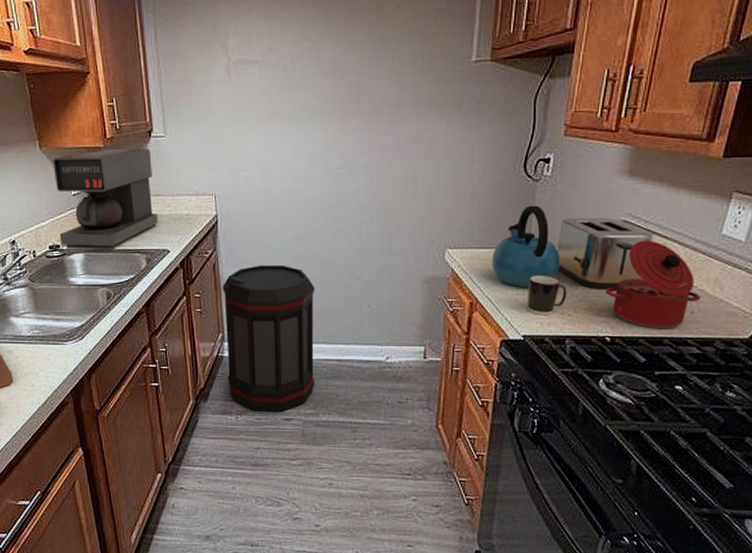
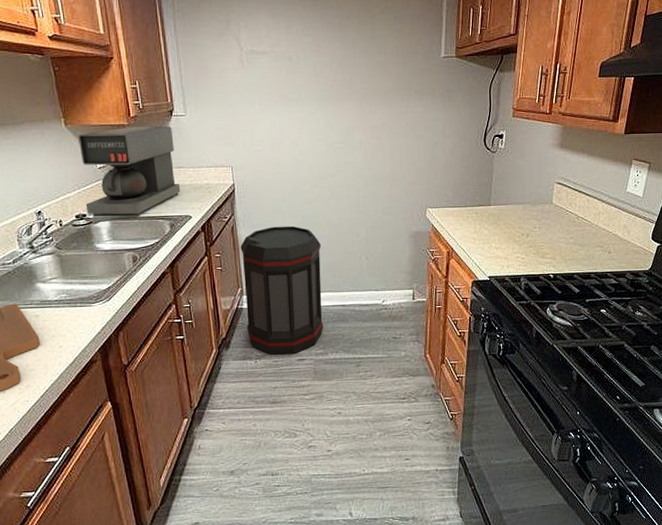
kettle: present [491,205,560,288] -> none [462,171,514,238]
mug: present [526,274,567,315] -> none [490,227,520,260]
toaster: present [557,218,654,289] -> none [511,181,580,237]
cooking pot: present [605,240,701,329] -> none [548,197,615,266]

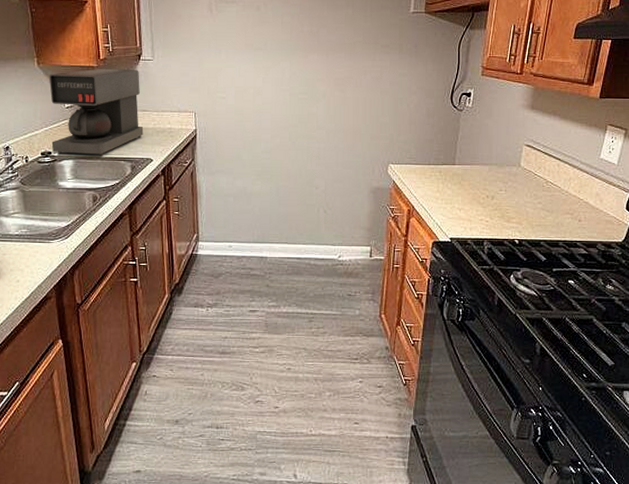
trash can: present [240,225,324,355] -> none [199,174,279,305]

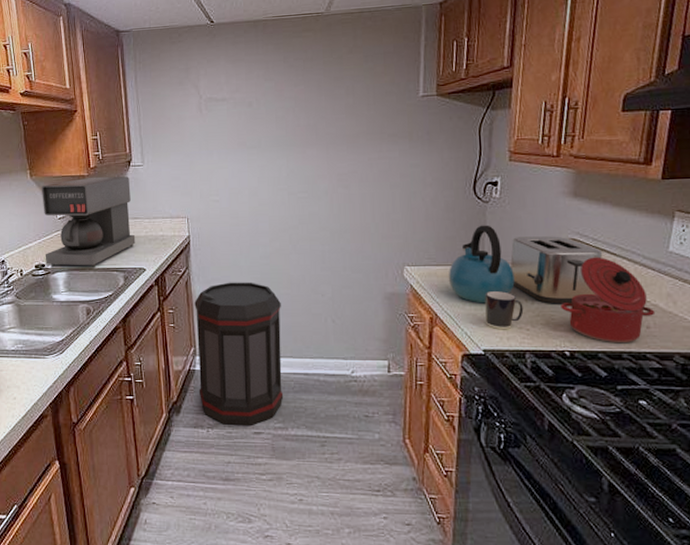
trash can: none [199,174,279,305] -> present [194,282,284,427]
kettle: none [425,130,479,198] -> present [448,225,515,303]
mug: none [453,187,485,221] -> present [485,290,524,330]
toaster: none [477,142,550,200] -> present [510,236,603,304]
cooking pot: none [514,161,586,234] -> present [560,256,656,344]

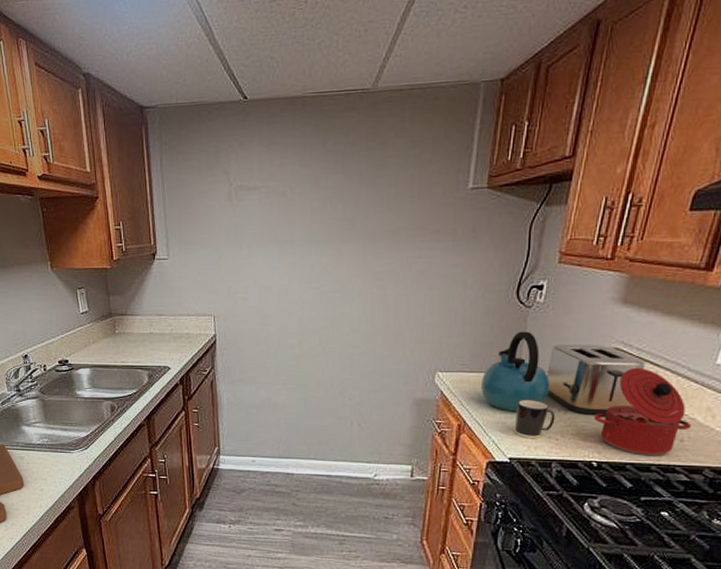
coffee maker: present [42,176,136,267] -> none [63,270,160,364]
trash can: present [194,282,284,427] -> none [219,383,307,524]

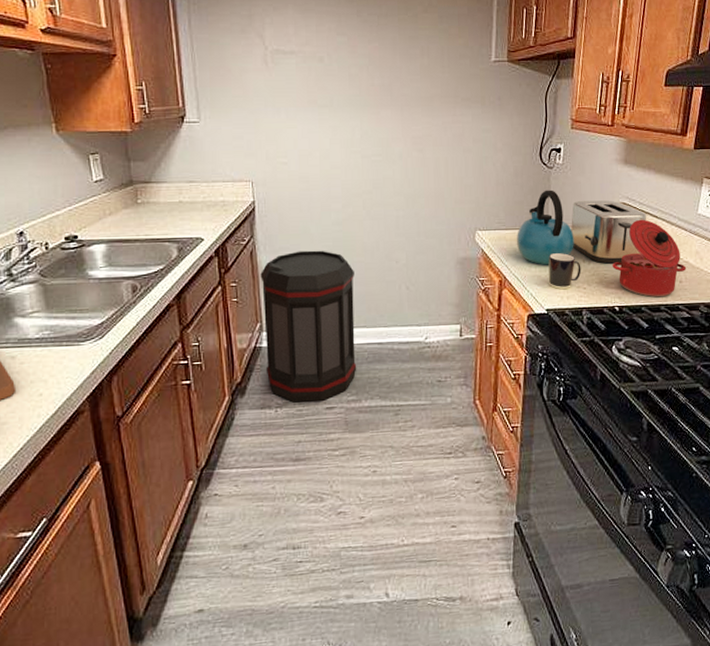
trash can: none [219,383,307,524] -> present [260,250,357,403]

